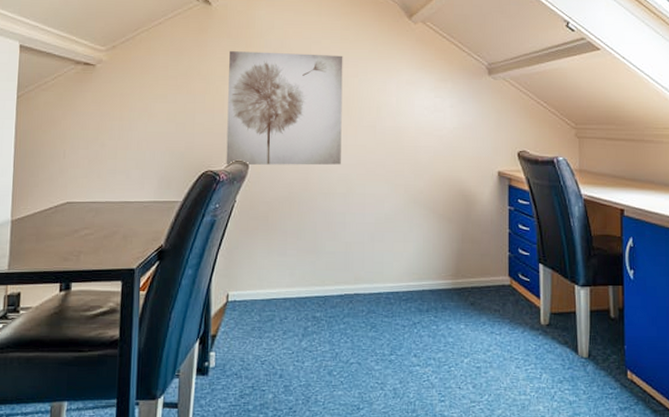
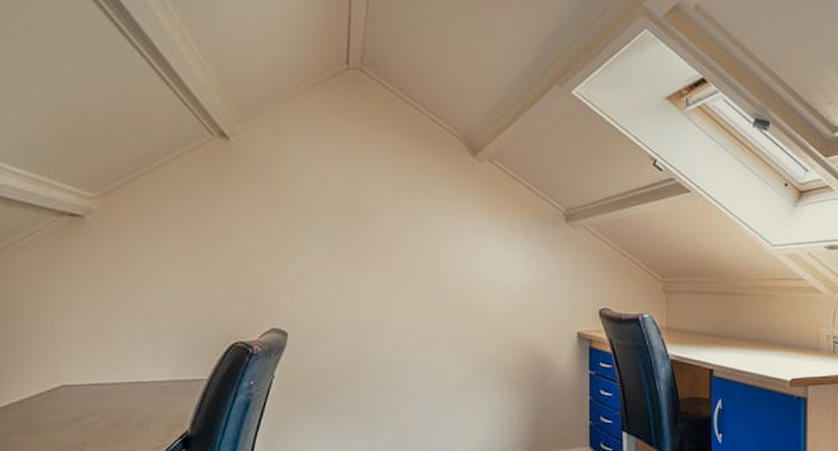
wall art: present [226,51,343,165] -> none [256,197,398,335]

